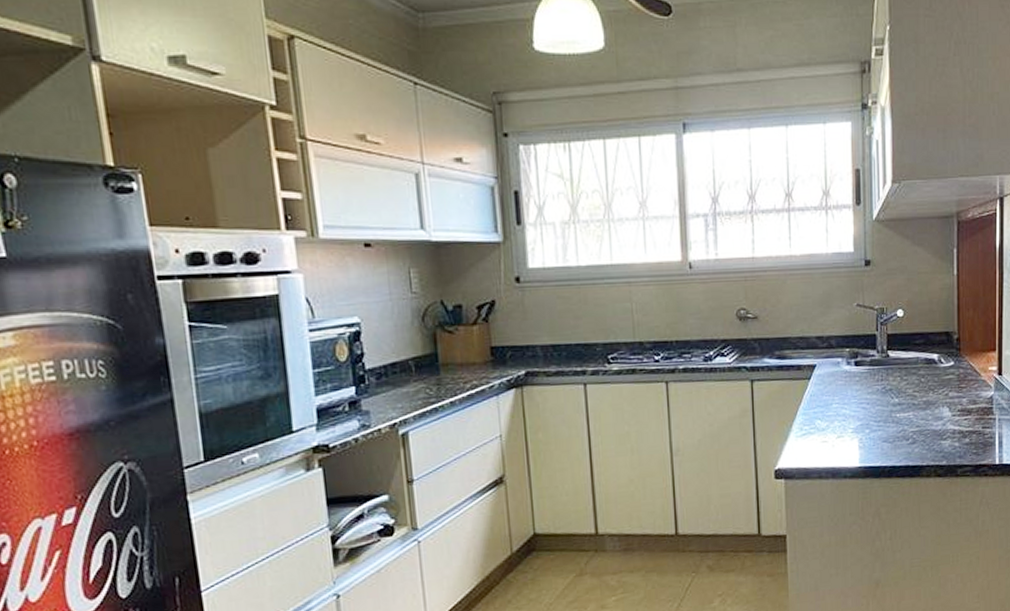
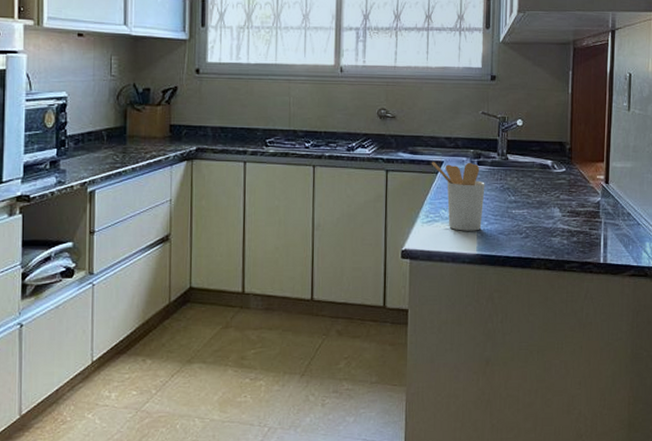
utensil holder: none [803,363,865,443] -> present [432,162,485,231]

